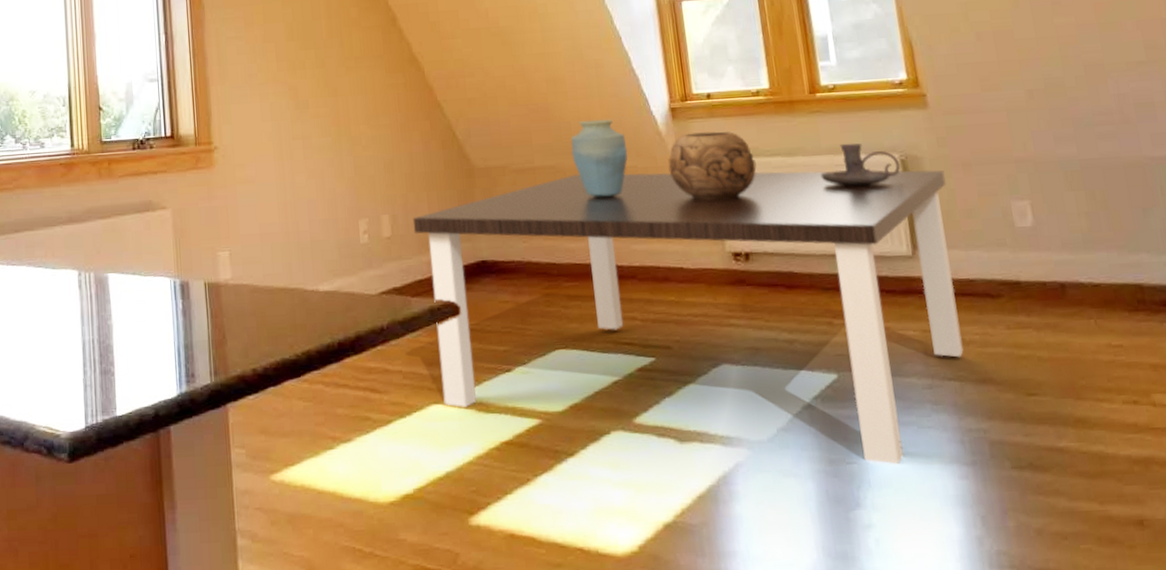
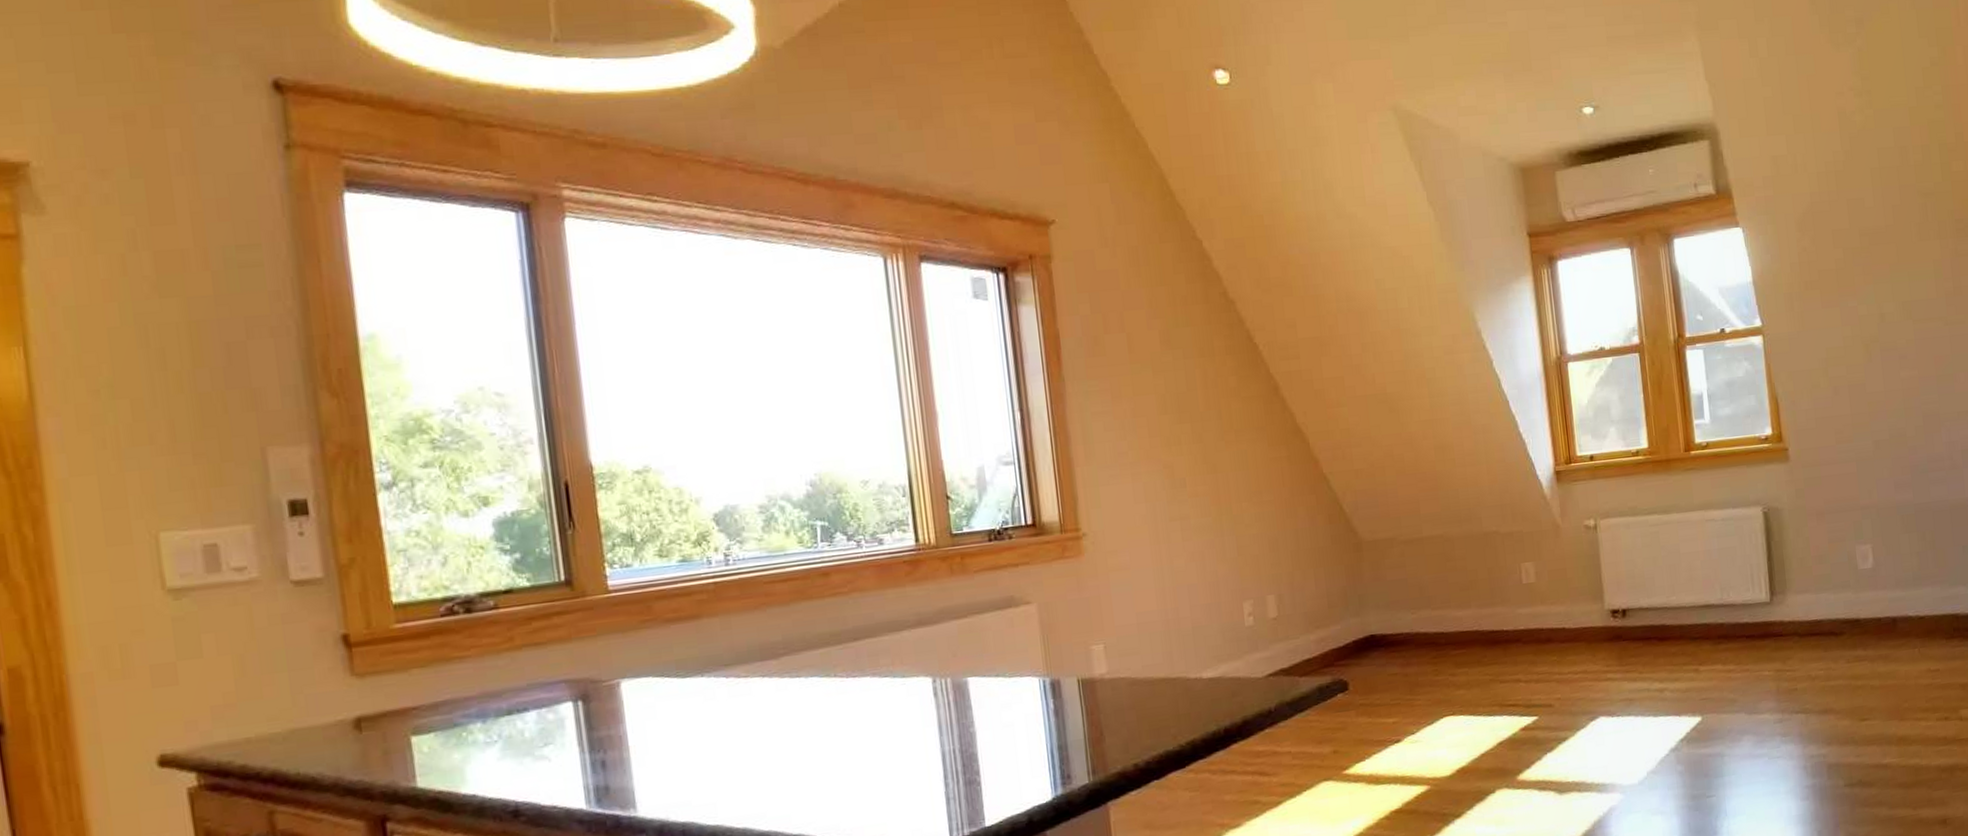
dining table: present [412,170,964,465] -> none [1299,520,1810,795]
vase: present [571,119,628,198] -> none [1458,485,1514,565]
decorative bowl: present [668,131,757,200] -> none [1552,492,1635,561]
candle holder: present [820,143,901,187] -> none [1692,498,1764,540]

